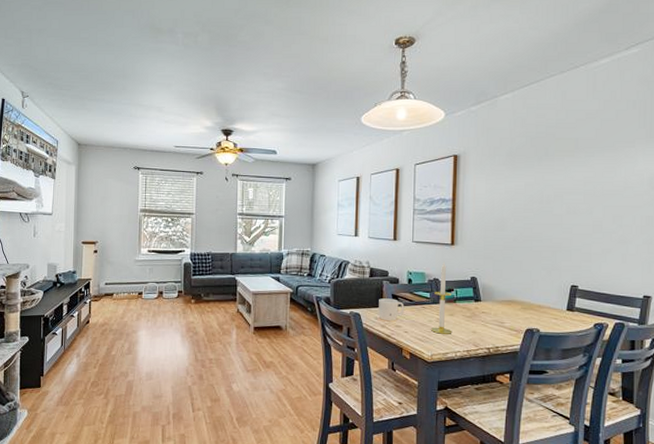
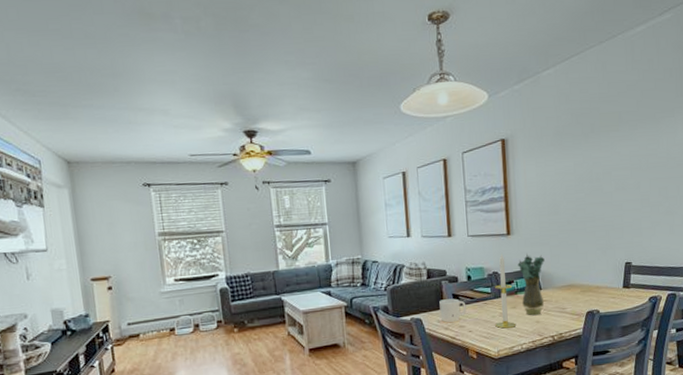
vase: none [459,265,487,326] -> present [517,254,545,316]

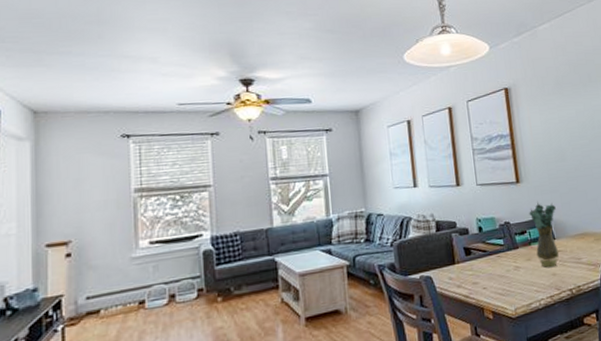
mug: present [439,298,467,323] -> none [450,252,480,280]
candle: present [494,254,517,329] -> none [506,202,533,284]

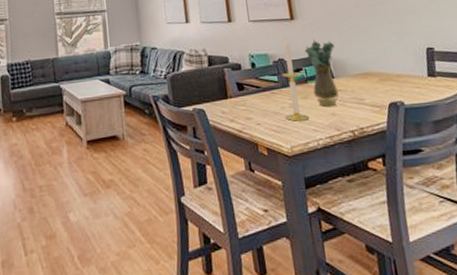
candle: none [506,202,533,284] -> present [281,39,310,122]

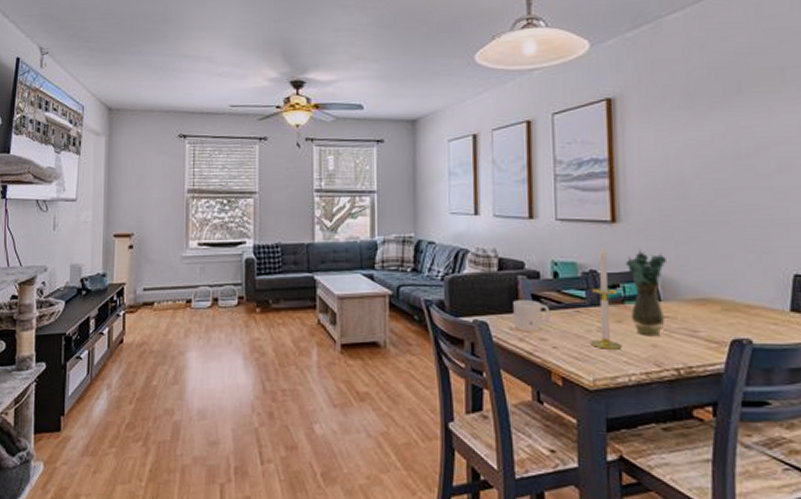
mug: none [223,87,253,115] -> present [513,300,551,333]

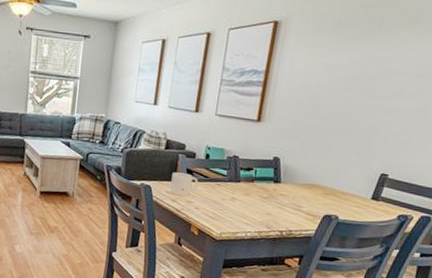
candle: present [590,246,623,350] -> none [223,139,251,214]
vase: present [625,250,666,337] -> none [256,144,292,208]

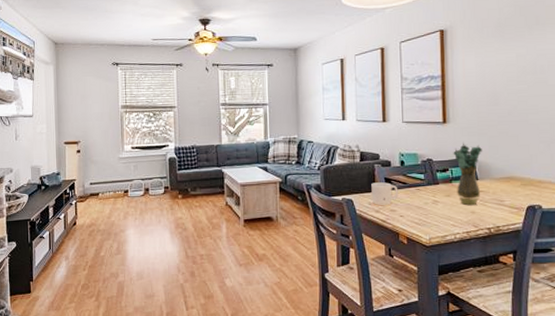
vase: none [256,144,292,208] -> present [453,143,482,206]

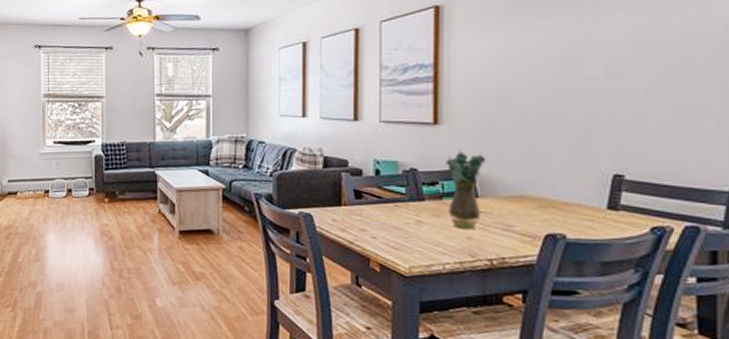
mug: present [371,182,399,206] -> none [336,195,371,224]

